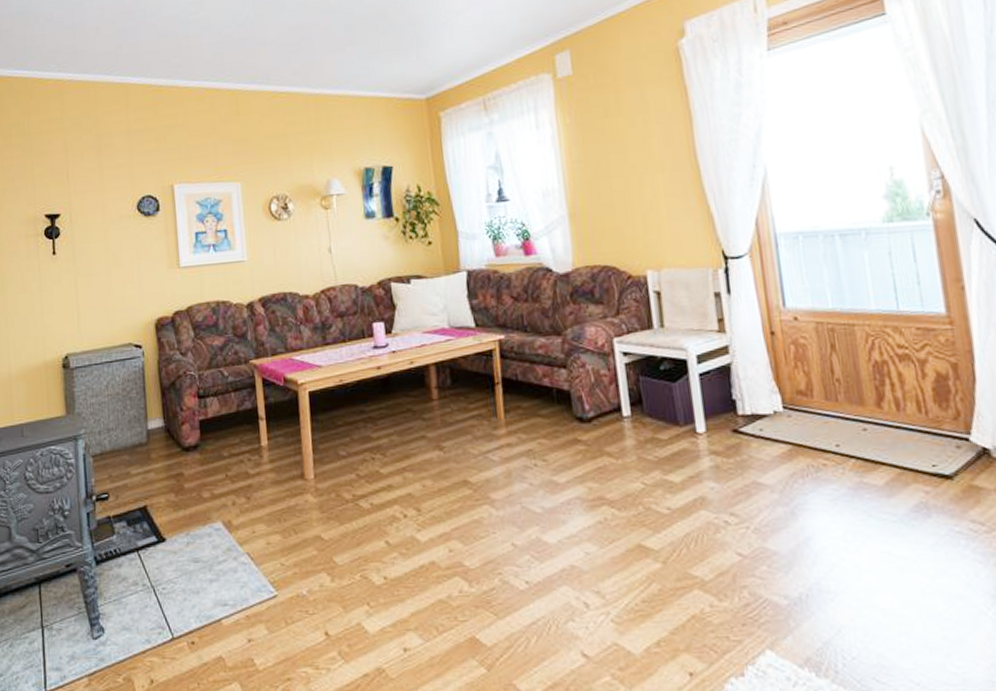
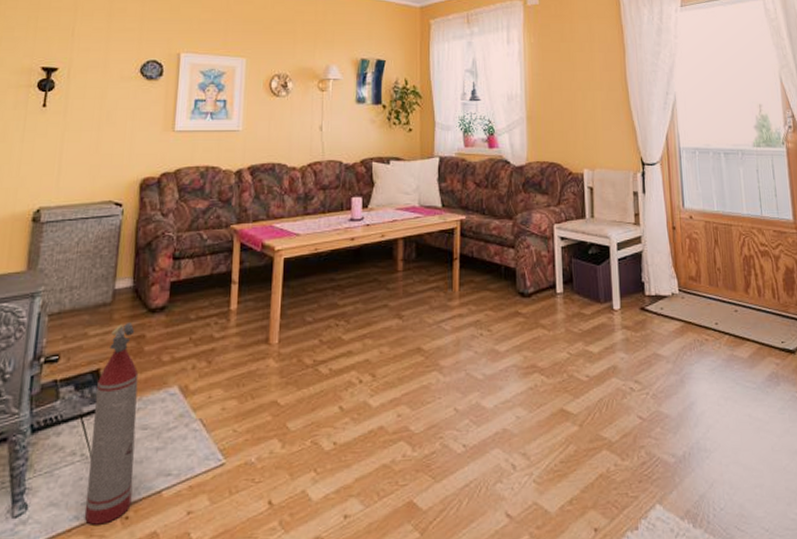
fire extinguisher: none [147,461,195,648] -> present [84,322,139,525]

